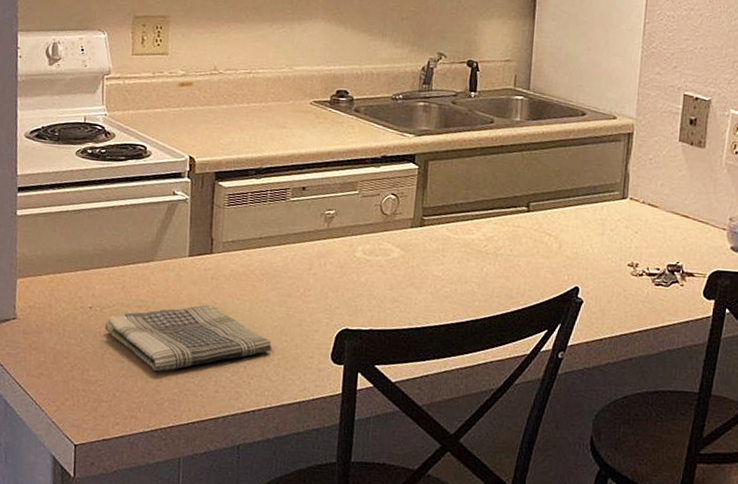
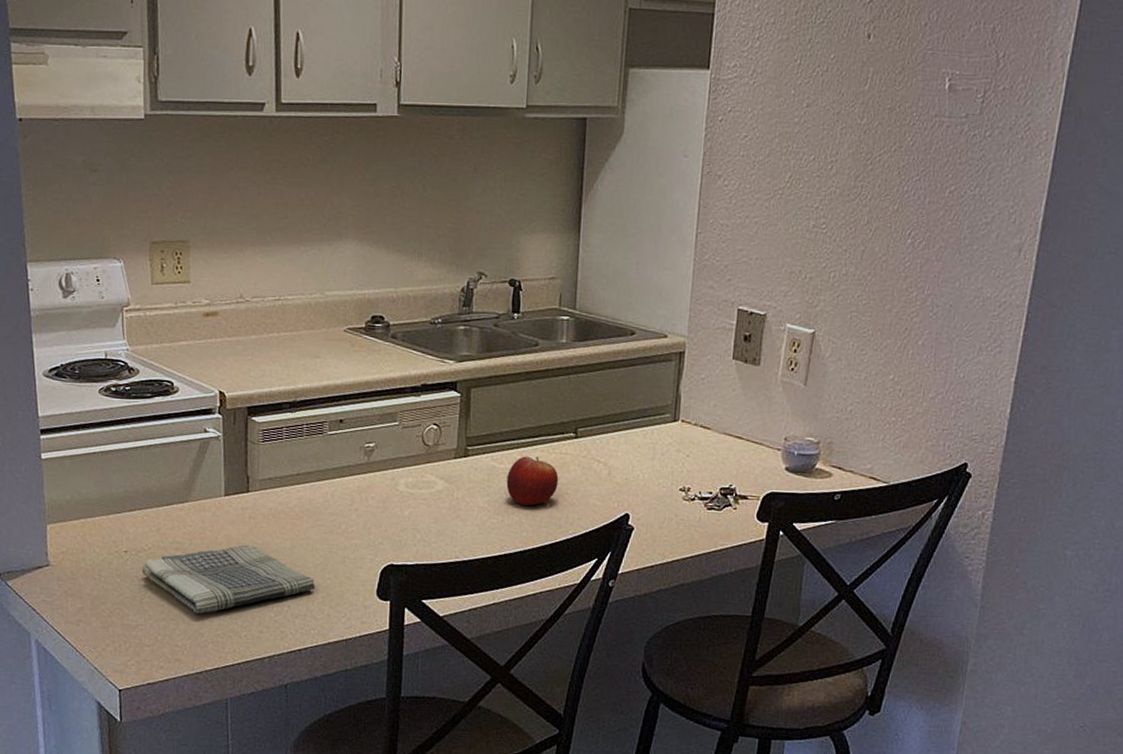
fruit: none [460,227,511,276] -> present [506,456,559,506]

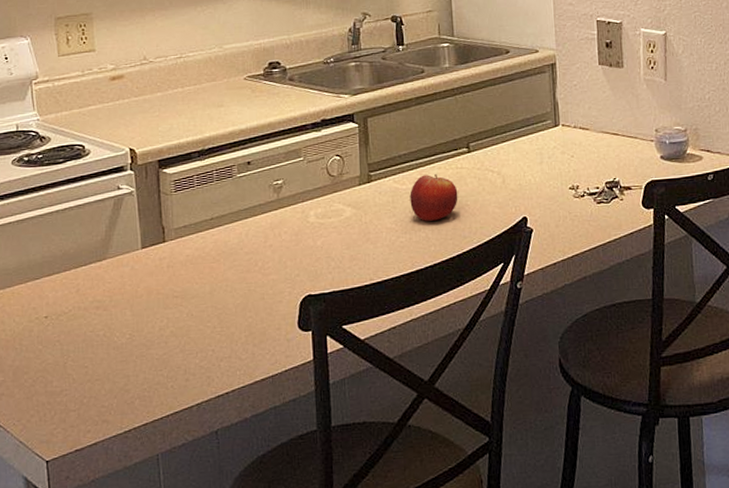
dish towel: present [141,545,316,614] -> none [63,294,238,371]

